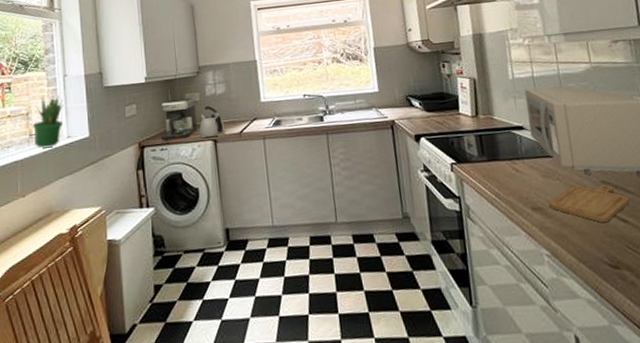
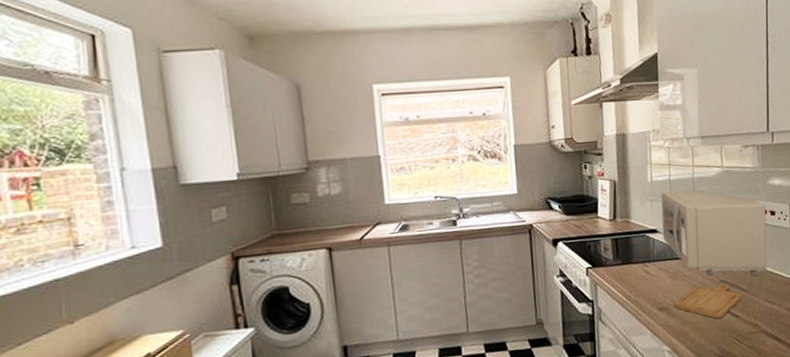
planter: present [32,94,64,149] -> none [77,193,125,263]
coffee maker: present [160,97,197,141] -> none [259,198,307,250]
kettle: present [199,105,226,139] -> none [310,208,343,247]

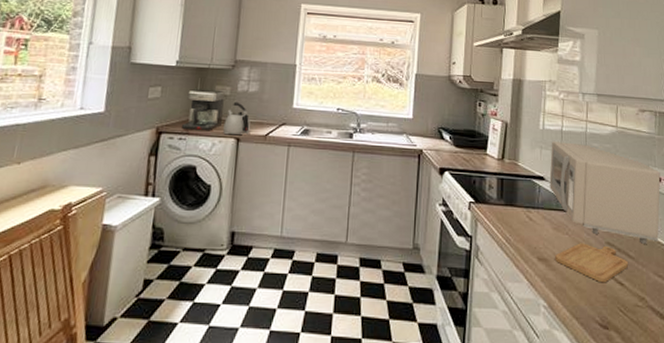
coffee maker: none [259,198,307,250] -> present [181,88,225,131]
kettle: none [310,208,343,247] -> present [223,101,251,135]

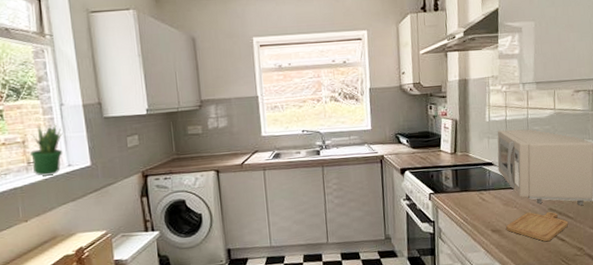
planter: none [41,60,84,117] -> present [29,123,63,176]
coffee maker: present [181,88,225,131] -> none [163,130,200,170]
kettle: present [223,101,251,135] -> none [202,138,228,169]

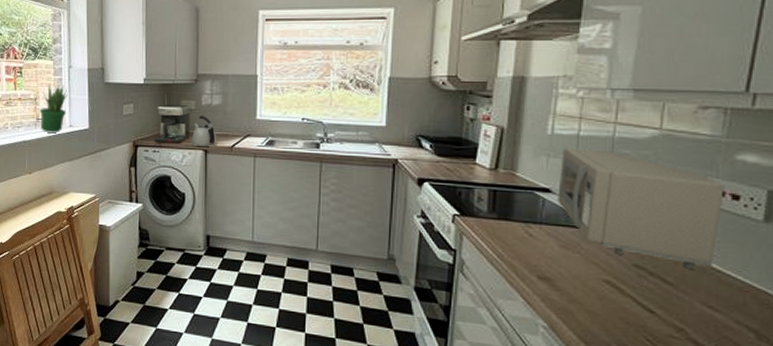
coffee maker: none [163,130,200,170] -> present [154,104,190,144]
kettle: none [202,138,228,169] -> present [192,115,217,147]
chopping board: present [506,211,569,242] -> none [561,263,665,309]

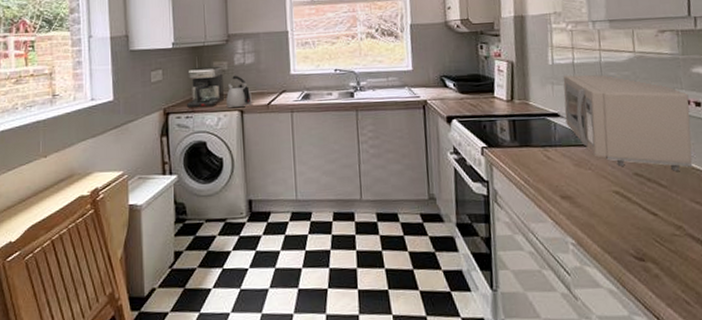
planter: present [39,84,68,134] -> none [55,55,89,110]

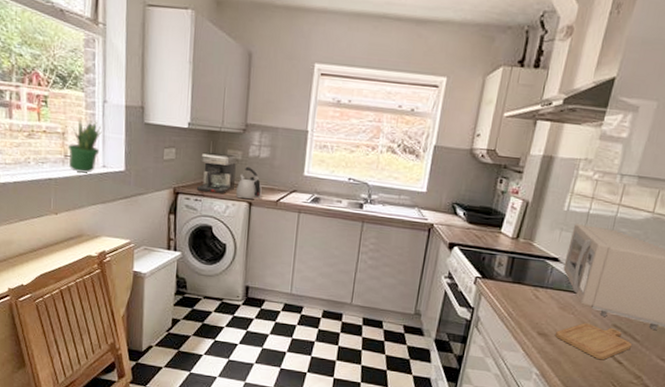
planter: none [55,55,89,110] -> present [67,118,102,173]
chopping board: none [579,176,662,215] -> present [555,323,633,360]

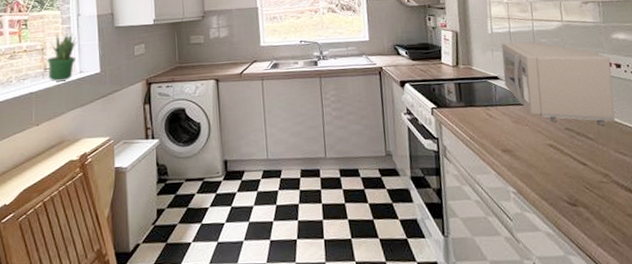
coffee maker: present [196,152,237,194] -> none [166,39,201,79]
kettle: present [236,166,263,200] -> none [203,47,227,78]
chopping board: present [555,323,633,360] -> none [518,131,590,166]

